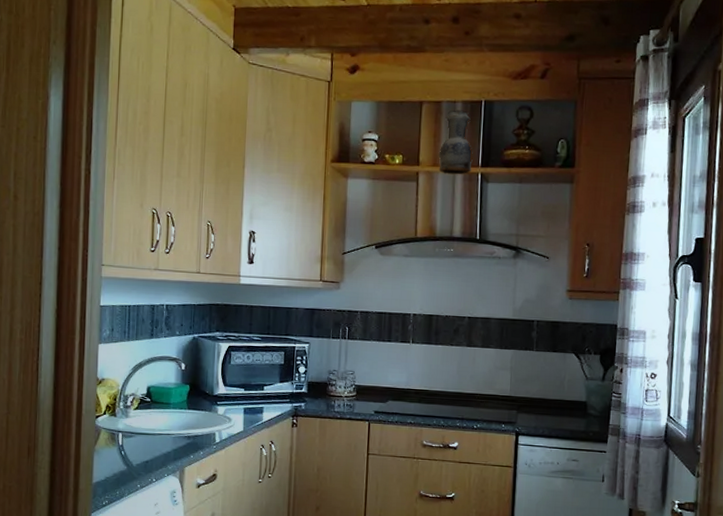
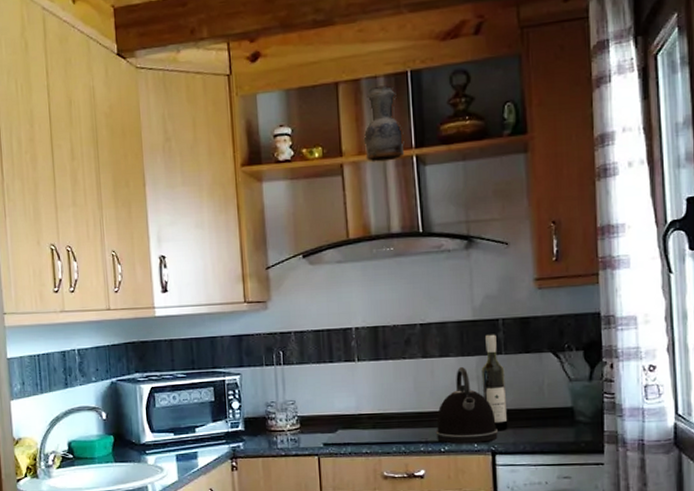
kettle: none [471,357,523,424] -> present [435,366,498,444]
bottle: none [513,332,534,416] -> present [481,334,508,431]

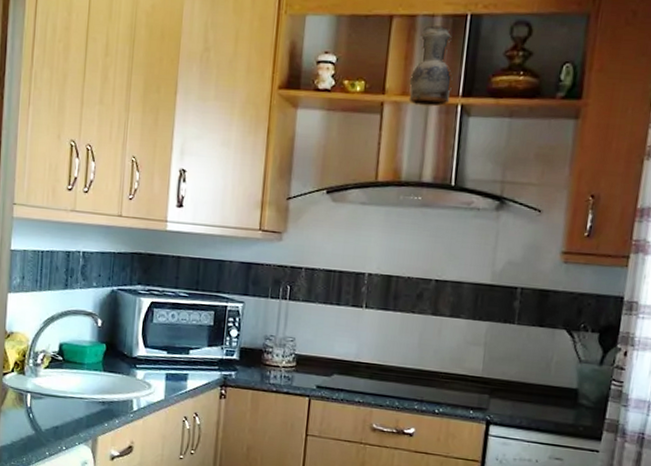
kettle: present [435,366,498,444] -> none [432,329,497,411]
bottle: present [481,334,508,431] -> none [487,301,515,402]

